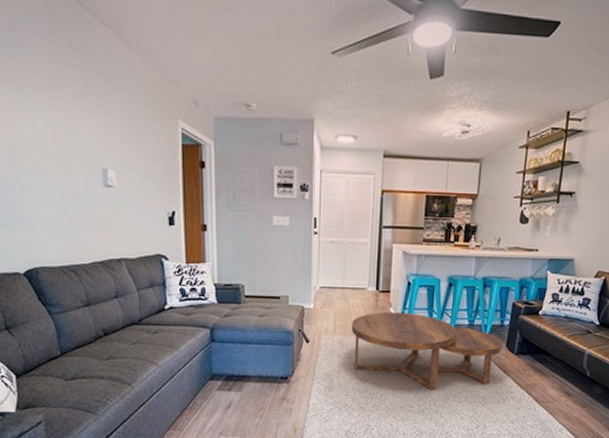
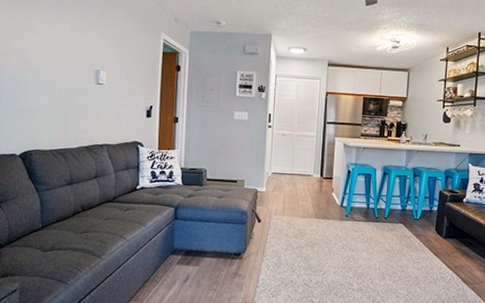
coffee table: present [351,312,503,390] -> none [298,196,432,269]

